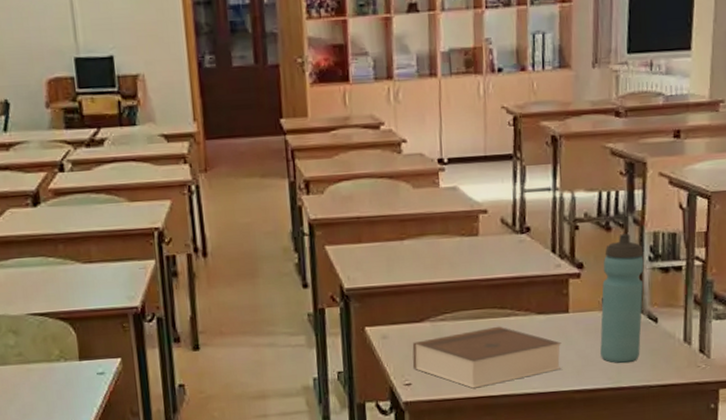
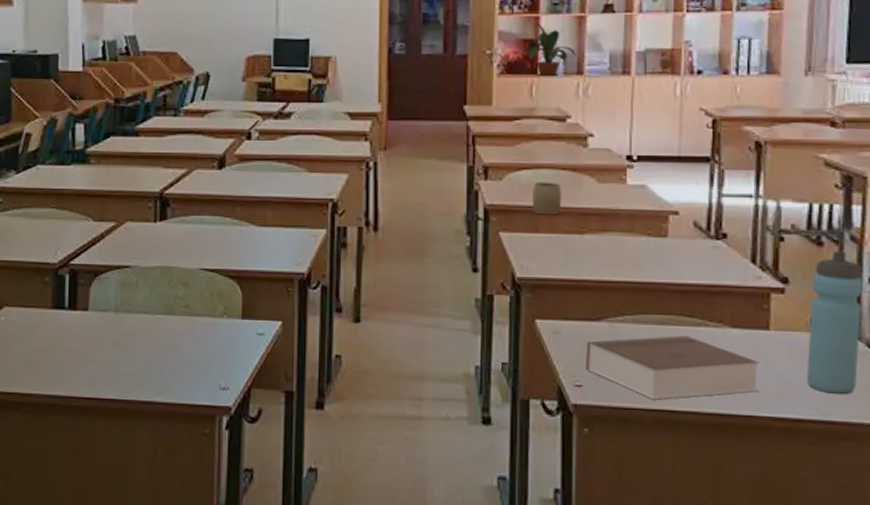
potted plant: none [331,25,386,84] -> present [521,21,577,77]
mug: none [353,191,382,225] -> present [532,182,562,215]

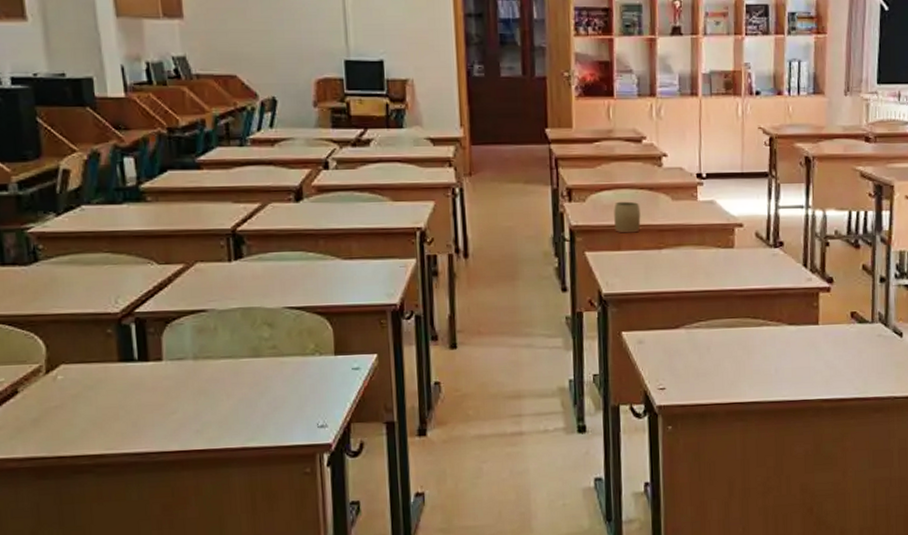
potted plant: present [521,21,577,77] -> none [597,43,650,99]
book: present [586,335,760,400] -> none [667,335,811,395]
water bottle: present [807,251,863,395] -> none [848,251,890,375]

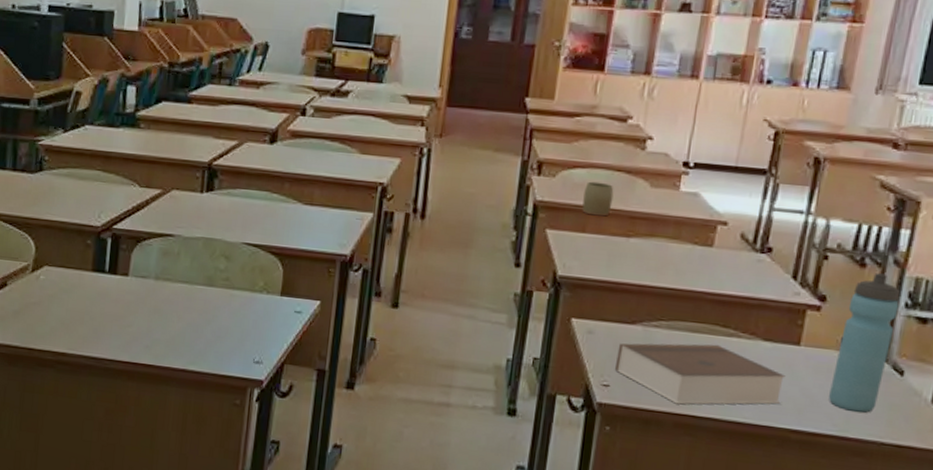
book: none [667,335,811,395] -> present [615,343,786,405]
water bottle: none [848,251,890,375] -> present [829,273,901,413]

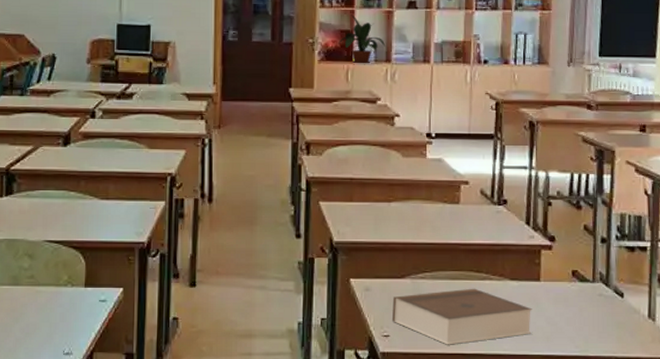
mug: present [582,181,614,216] -> none [348,156,373,186]
potted plant: none [589,15,647,76] -> present [338,14,386,64]
water bottle: present [829,273,901,413] -> none [569,213,611,334]

